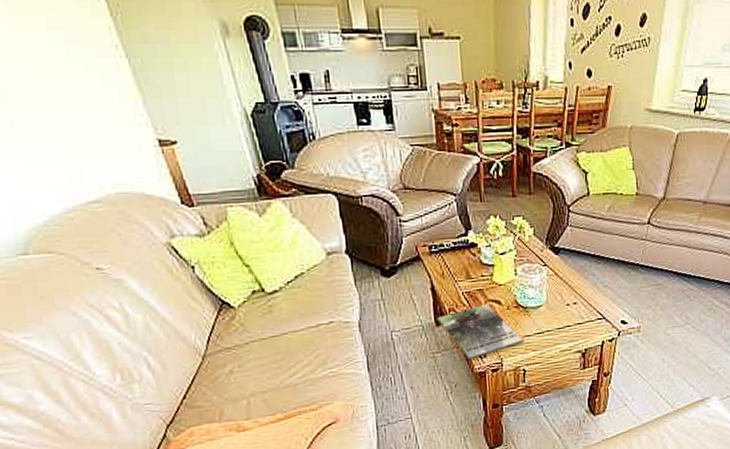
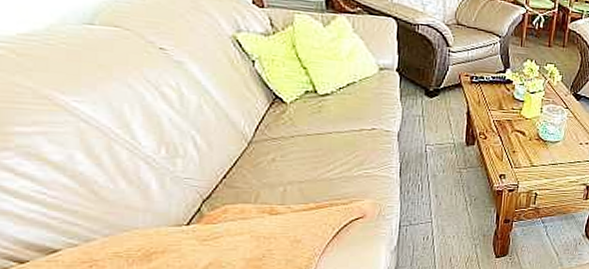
magazine: present [437,304,524,360] -> none [468,133,540,179]

